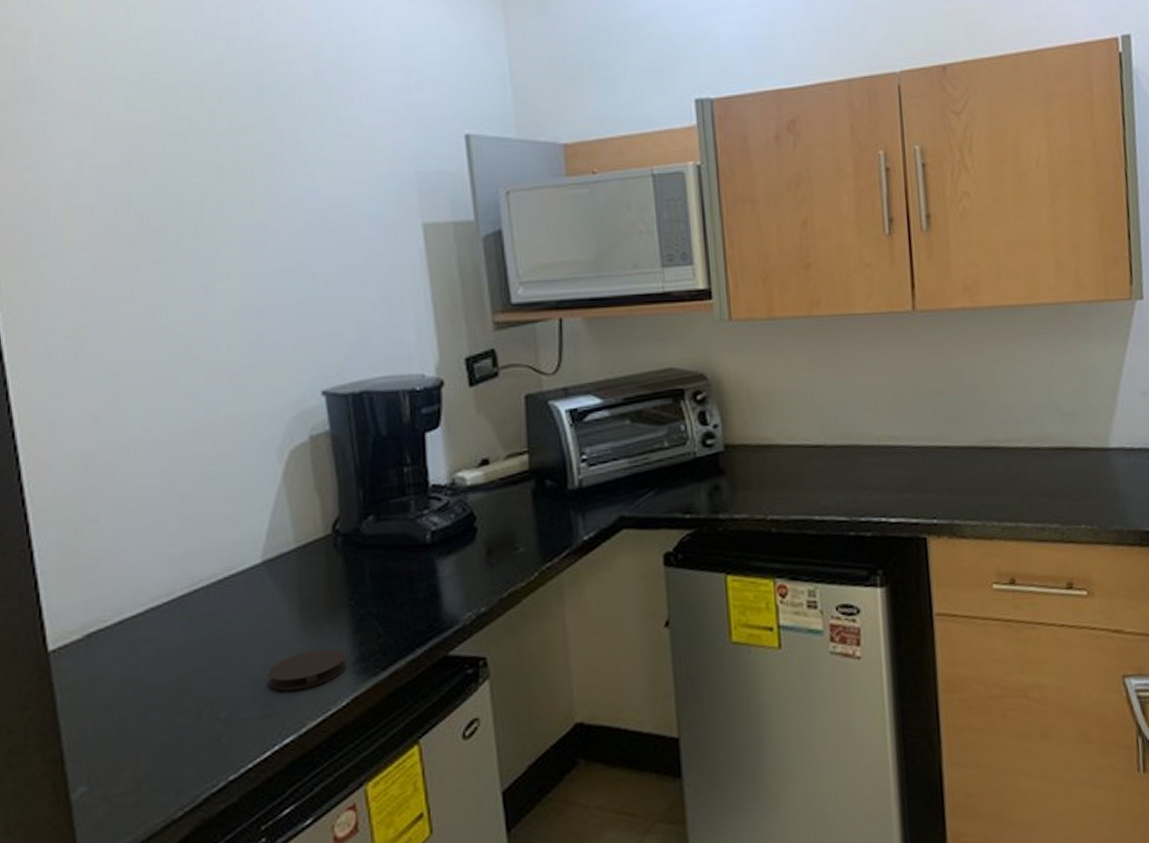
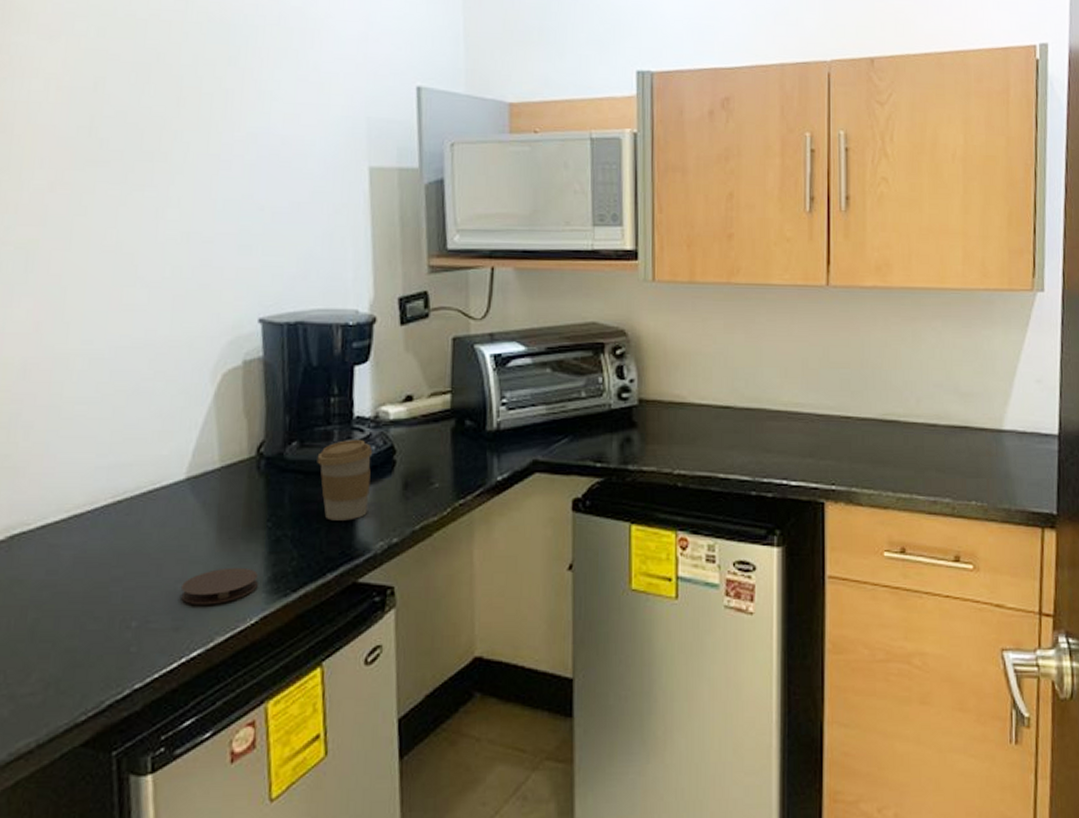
coffee cup: none [395,508,453,594] -> present [317,439,373,521]

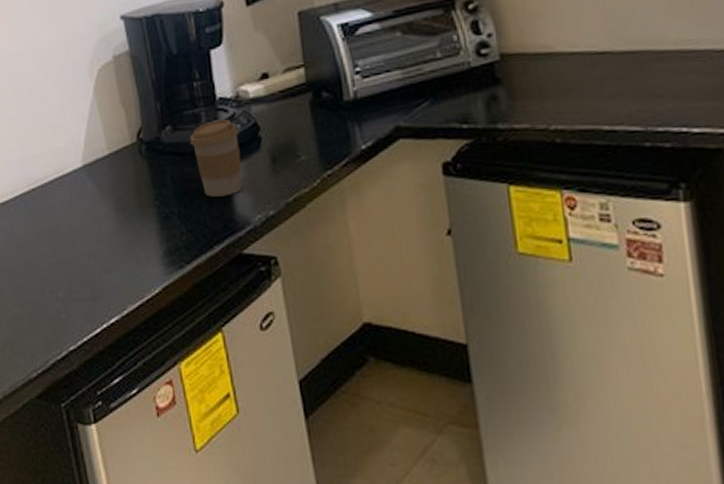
coaster: present [180,567,259,605] -> none [92,243,156,278]

